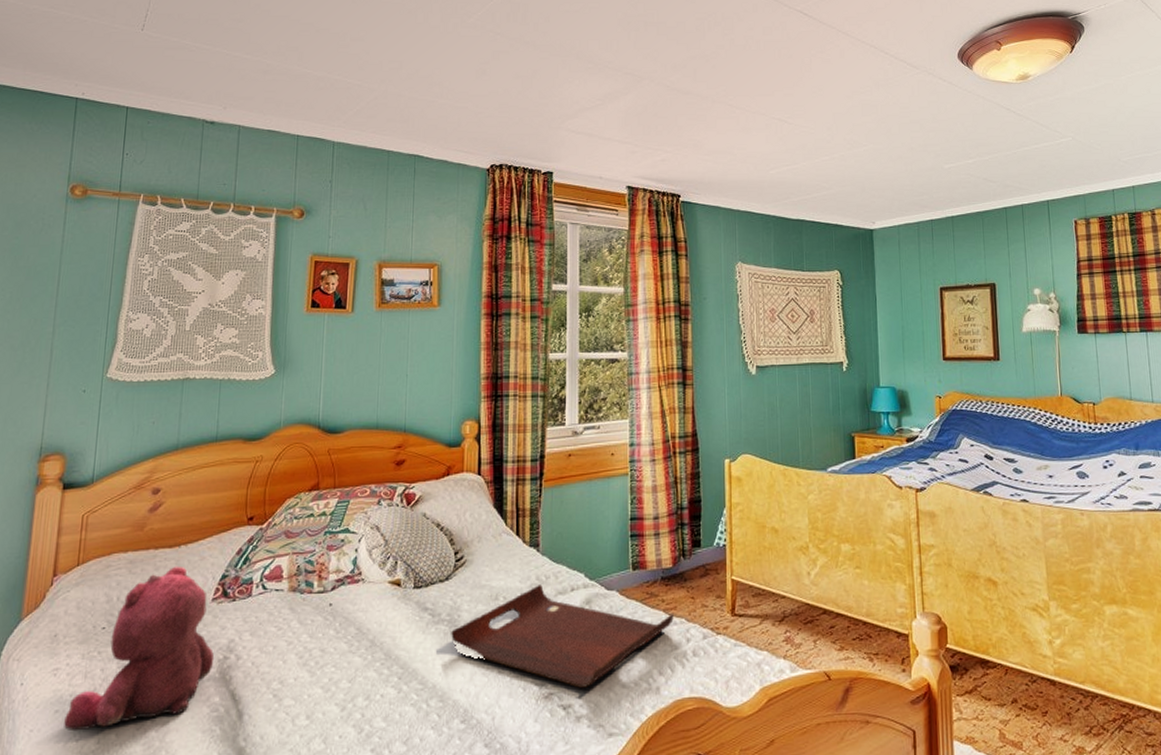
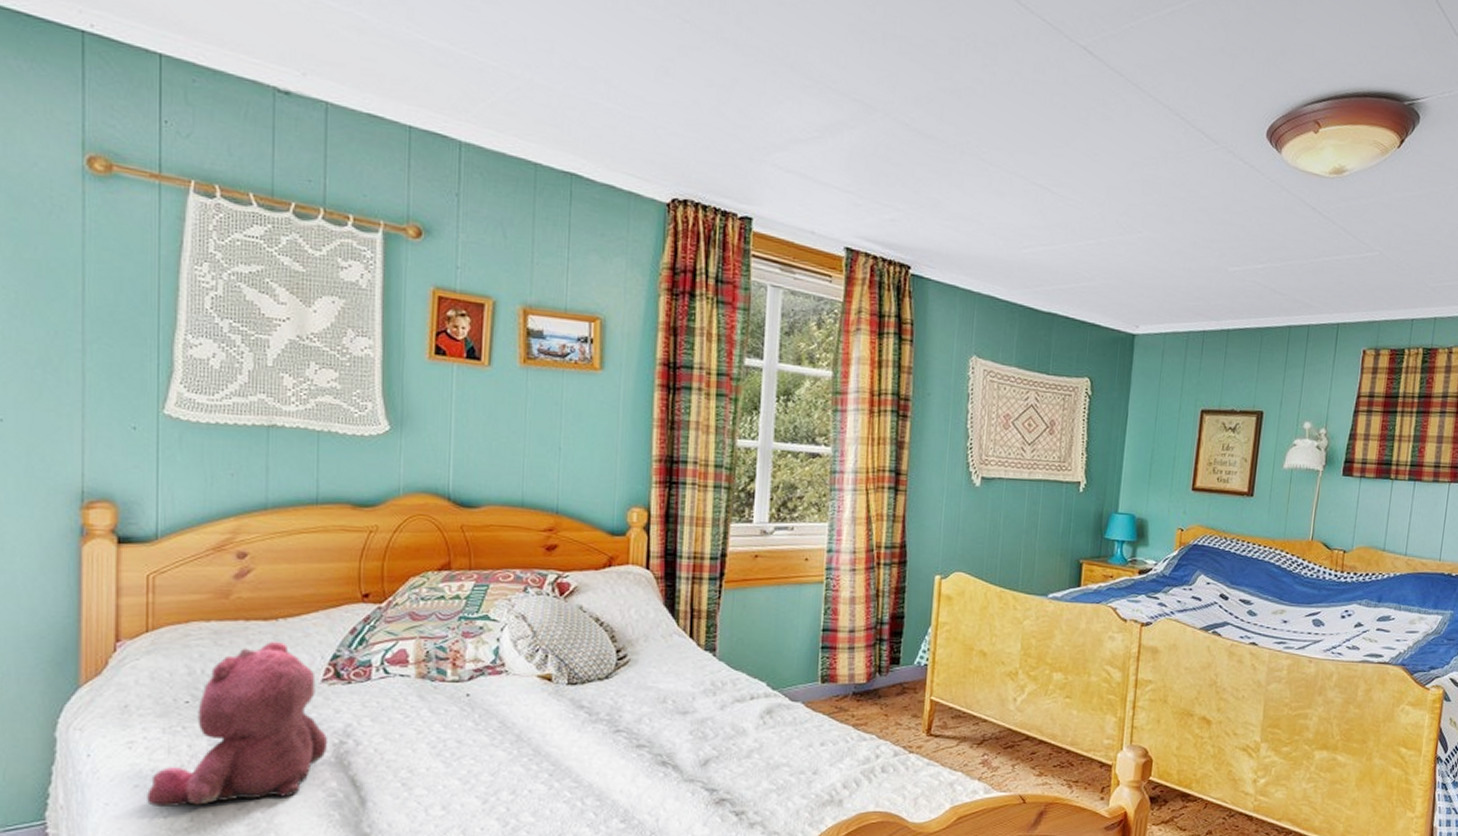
serving tray: present [451,585,674,688] -> none [610,690,864,796]

